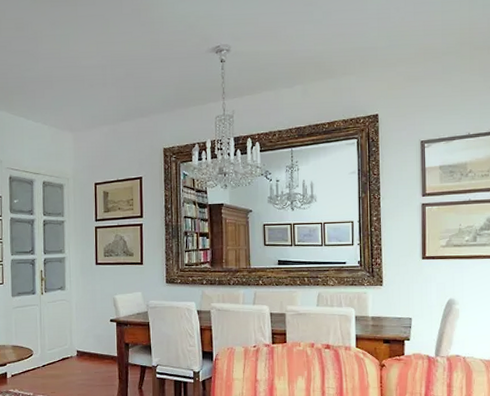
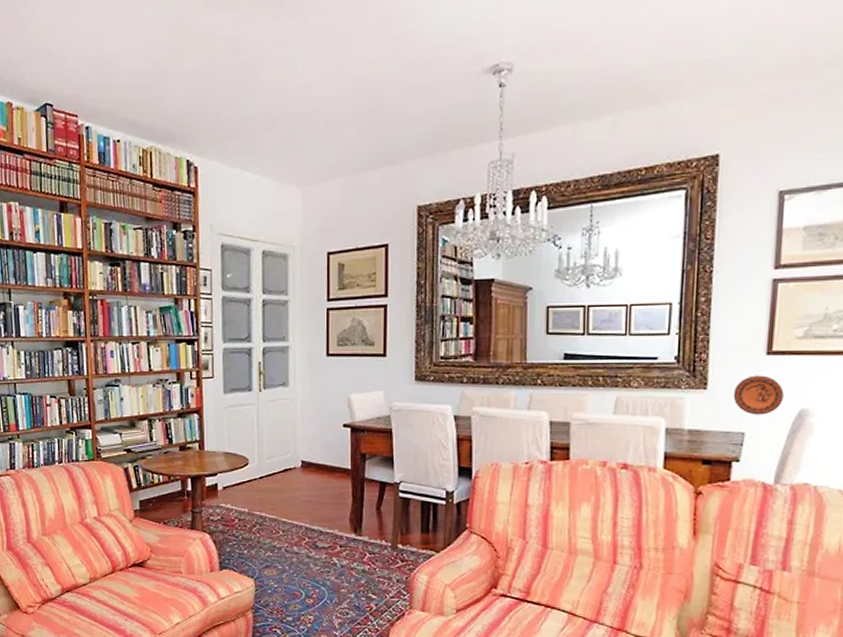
decorative plate: none [401,274,436,305] -> present [733,375,784,415]

